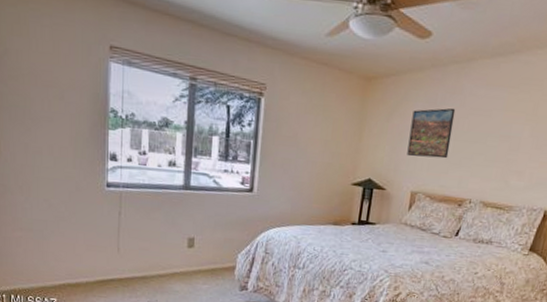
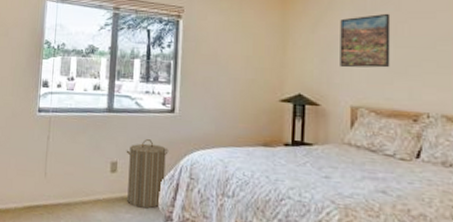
laundry hamper: none [203,217,246,280] -> present [126,139,169,209]

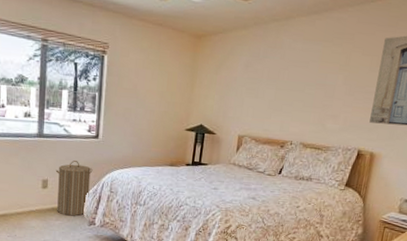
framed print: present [340,13,391,68] -> none [234,60,277,106]

